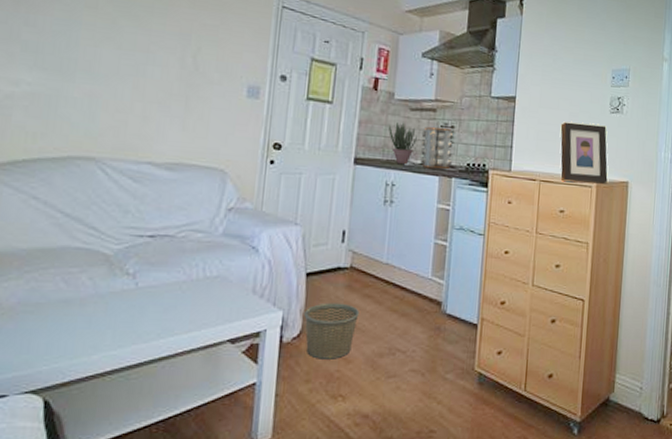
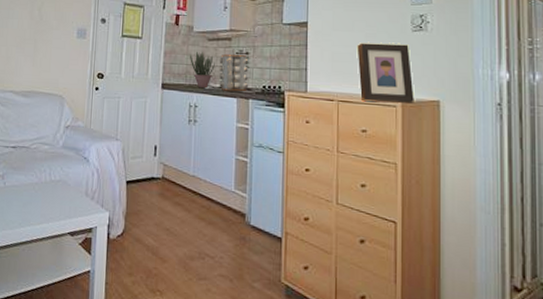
basket: present [304,302,359,359] -> none [126,207,171,258]

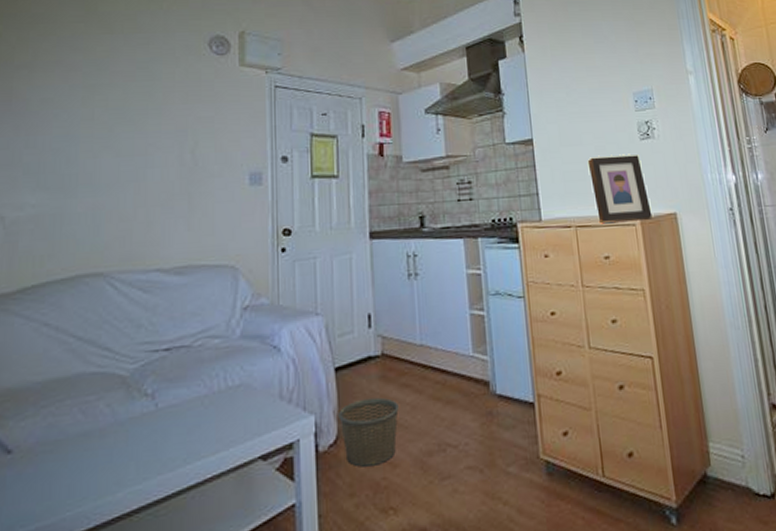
basket: none [126,207,171,258] -> present [338,397,399,467]
potted plant: present [189,51,215,89] -> none [400,185,433,232]
spice rack: present [219,49,249,93] -> none [437,178,475,233]

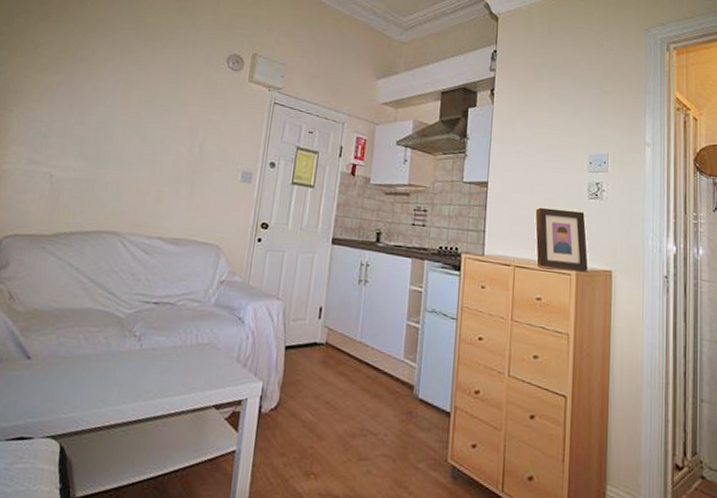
basket: present [338,397,399,467] -> none [282,377,333,435]

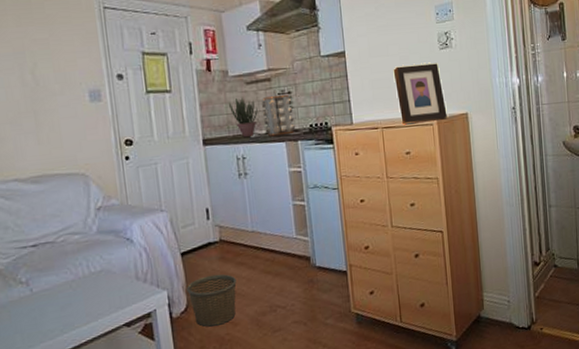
basket: none [282,377,333,435] -> present [186,274,237,327]
potted plant: none [364,205,391,246] -> present [228,97,258,138]
spice rack: none [394,205,426,252] -> present [261,89,295,137]

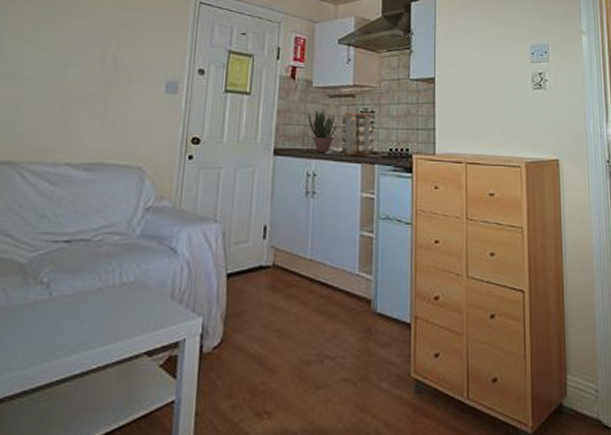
basket: present [186,274,237,327] -> none [225,305,284,371]
picture frame: present [393,63,447,124] -> none [483,100,537,163]

